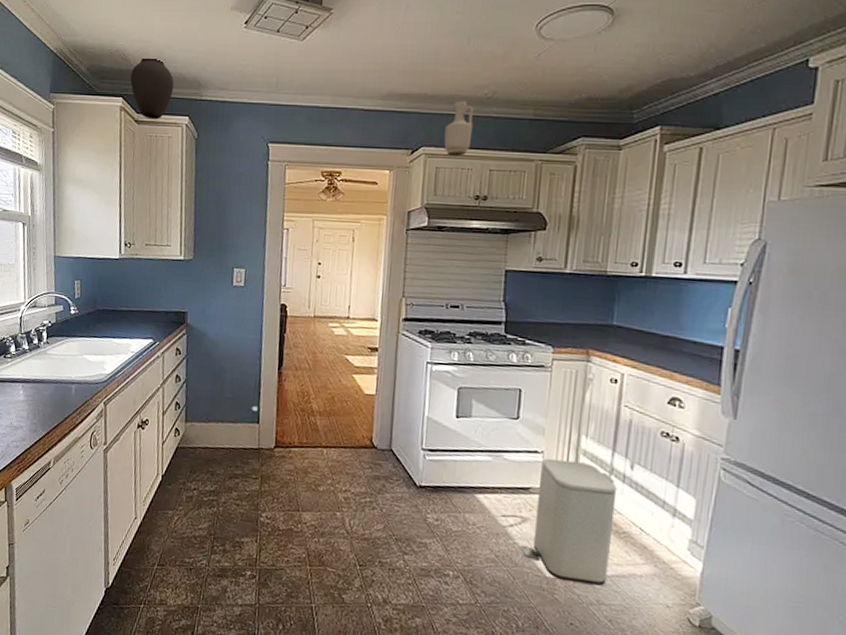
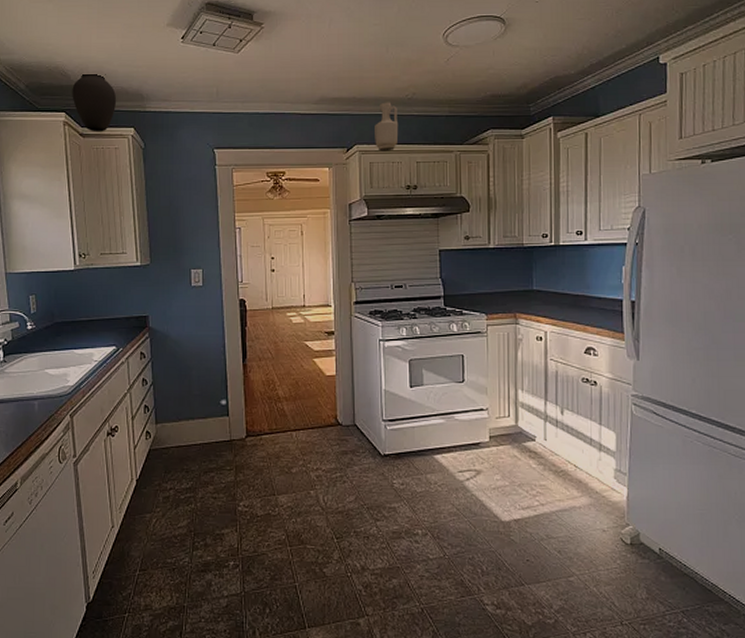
pedal bin: present [520,458,617,586] -> none [478,414,553,522]

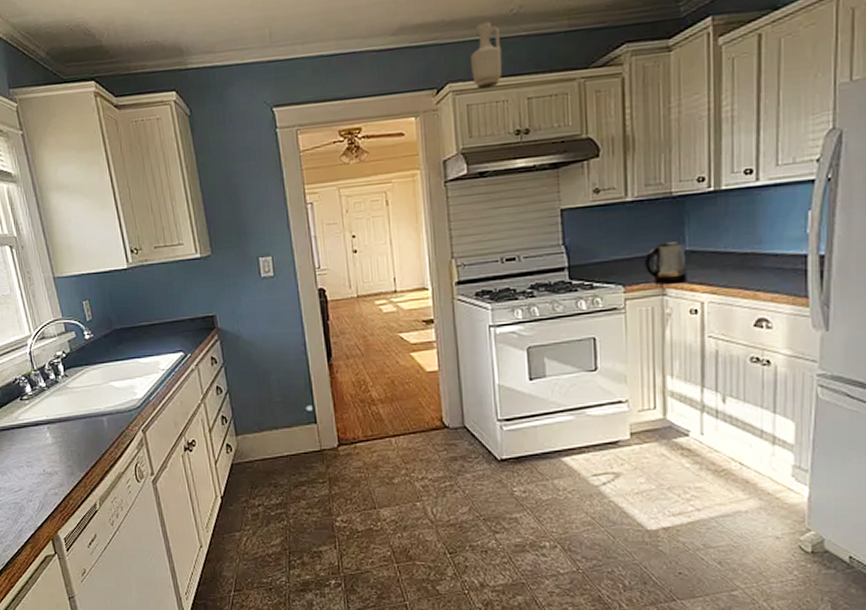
vase: present [72,74,117,132] -> none [98,27,153,102]
kettle: none [502,281,535,316] -> present [644,241,687,286]

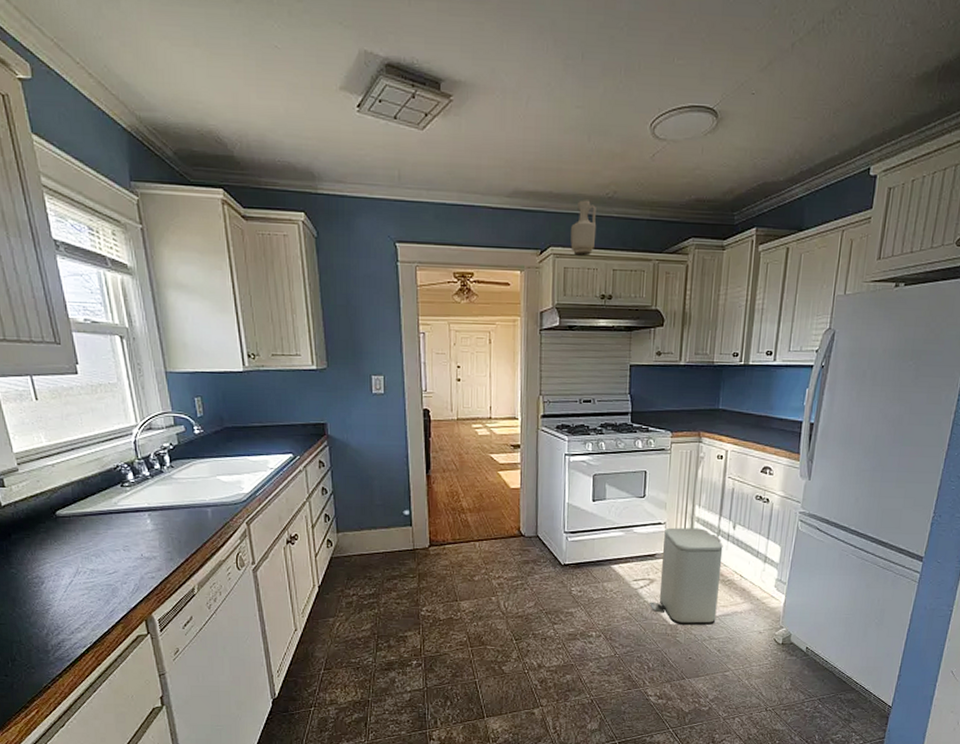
pedal bin: none [617,404,712,530] -> present [649,527,723,625]
kettle: present [644,241,687,286] -> none [688,400,720,435]

